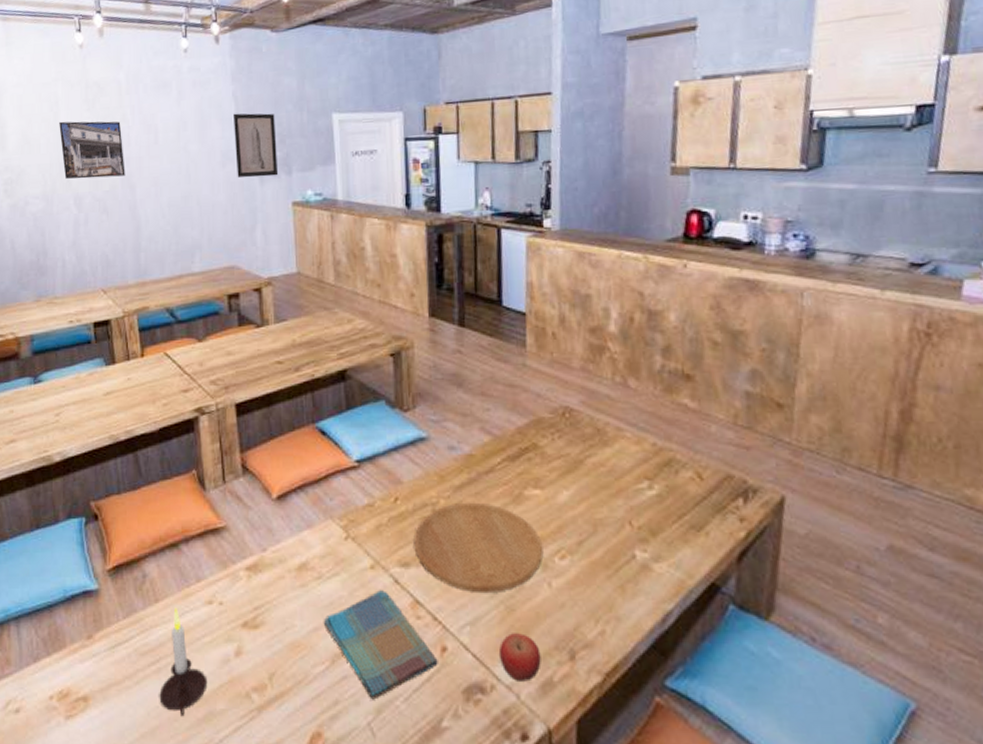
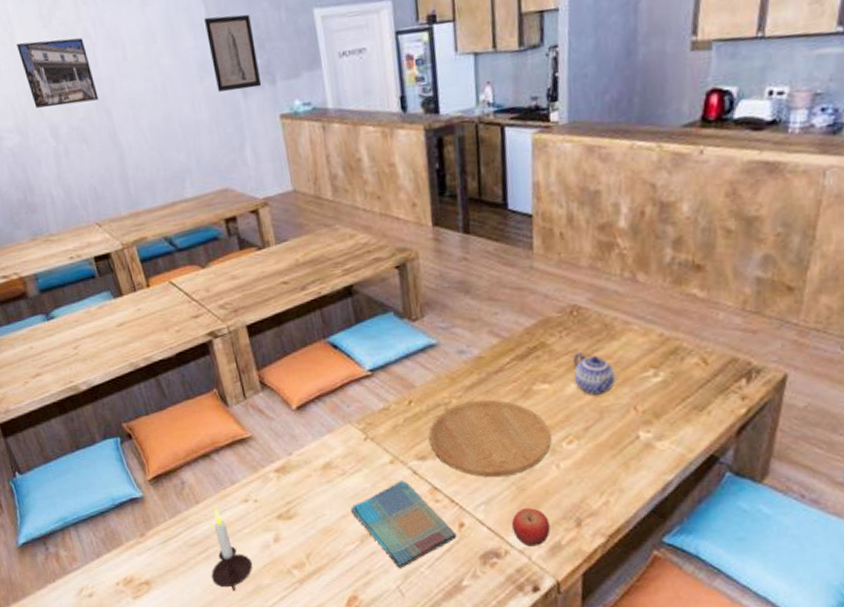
teapot: none [566,458,612,505] -> present [573,353,618,395]

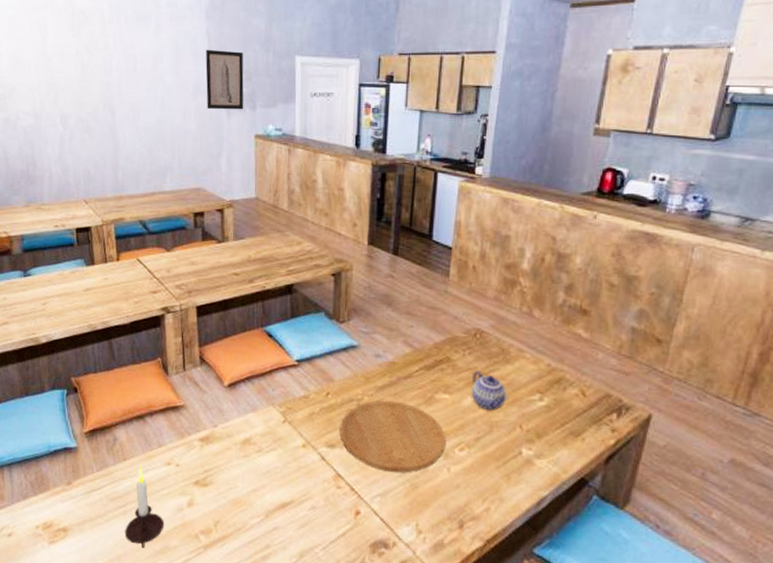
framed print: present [16,38,99,108] -> none [47,45,107,100]
dish towel: present [350,481,457,569] -> none [260,464,352,547]
fruit: present [512,508,550,546] -> none [402,504,436,542]

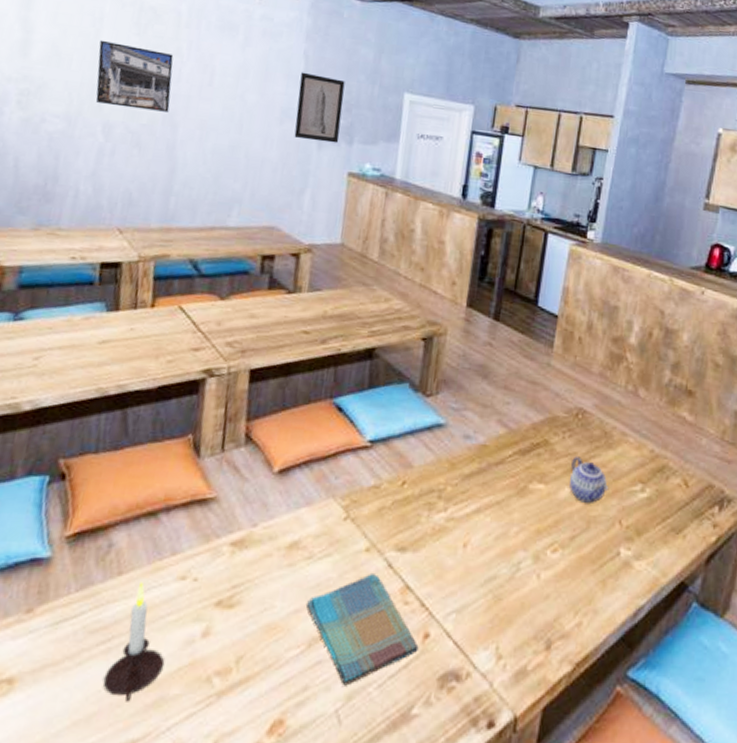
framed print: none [47,45,107,100] -> present [95,40,174,112]
dish towel: none [260,464,352,547] -> present [305,574,419,686]
cutting board: present [340,400,446,473] -> none [413,491,538,582]

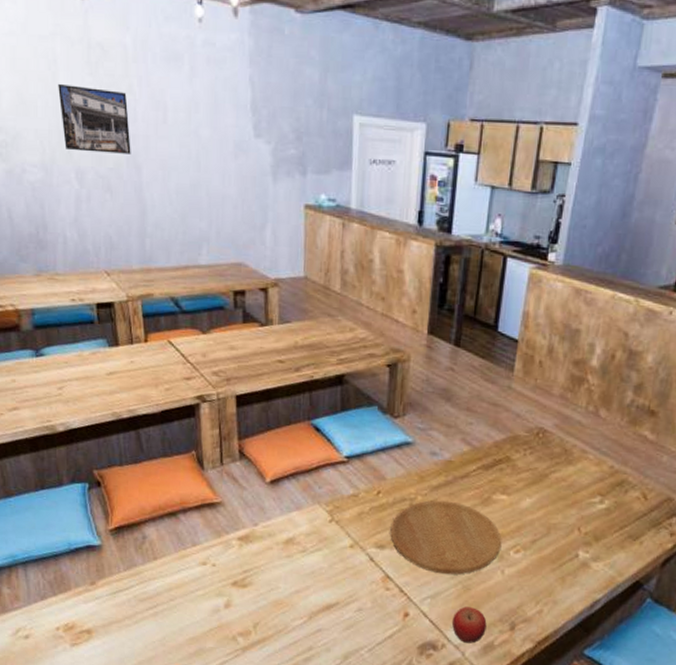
candle: present [102,581,165,702] -> none [155,565,199,651]
wall art: present [294,72,345,143] -> none [248,100,294,175]
dish towel: present [305,574,419,686] -> none [304,565,400,649]
cutting board: none [413,491,538,582] -> present [390,500,502,575]
fruit: none [479,622,520,670] -> present [452,606,487,644]
teapot: present [570,456,609,503] -> none [531,471,569,512]

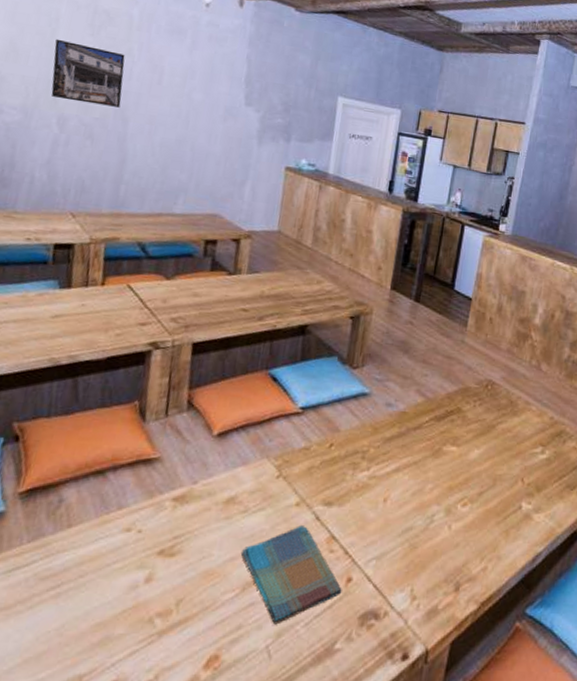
dish towel: none [304,565,400,649] -> present [240,525,342,625]
cutting board: present [390,500,502,575] -> none [339,452,450,533]
fruit: present [452,606,487,644] -> none [396,567,432,609]

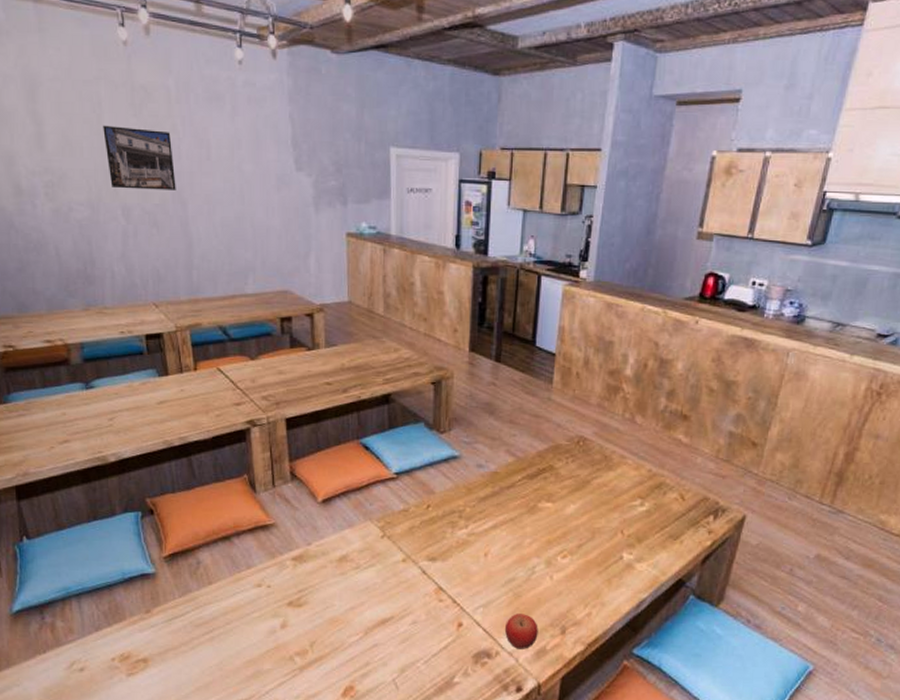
dish towel: present [240,525,342,625] -> none [359,579,454,662]
fruit: none [396,567,432,609] -> present [505,613,538,649]

